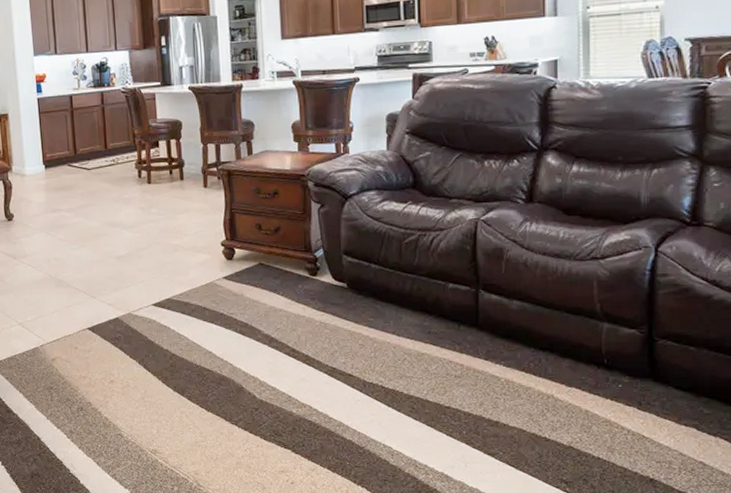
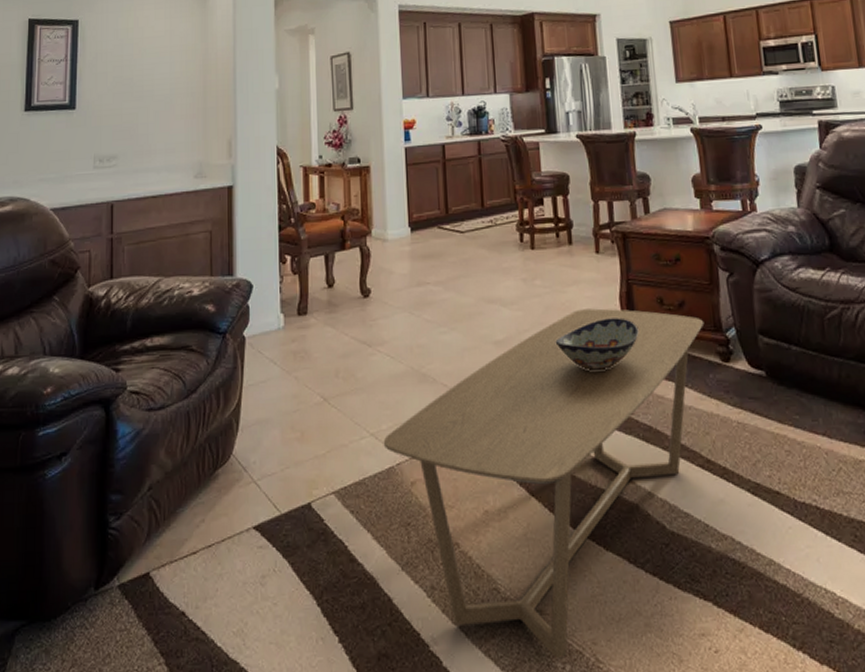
coffee table: none [29,232,296,484] -> present [383,308,705,661]
decorative bowl: none [168,239,240,281] -> present [555,317,639,372]

